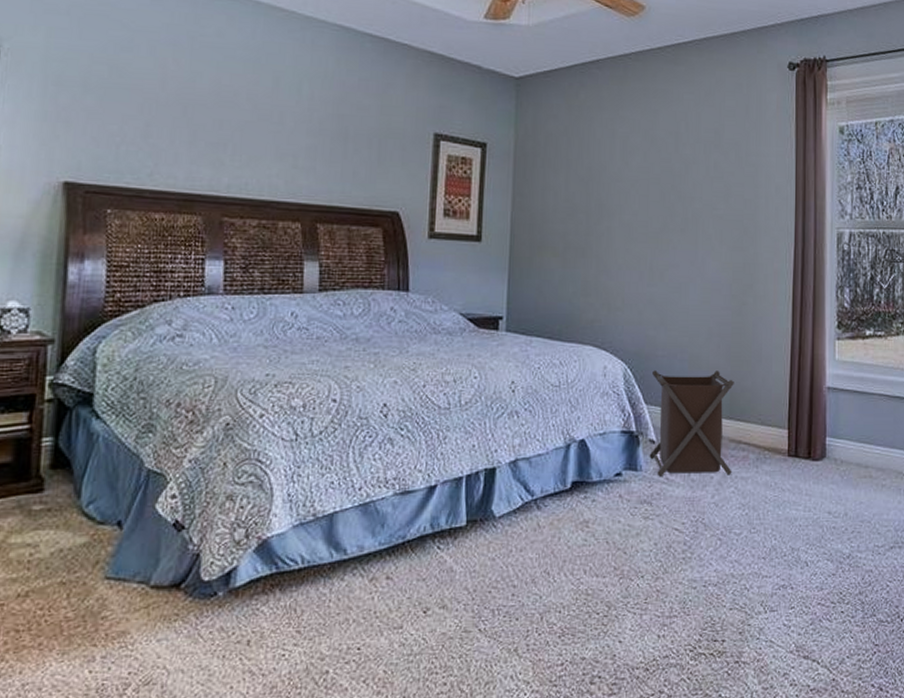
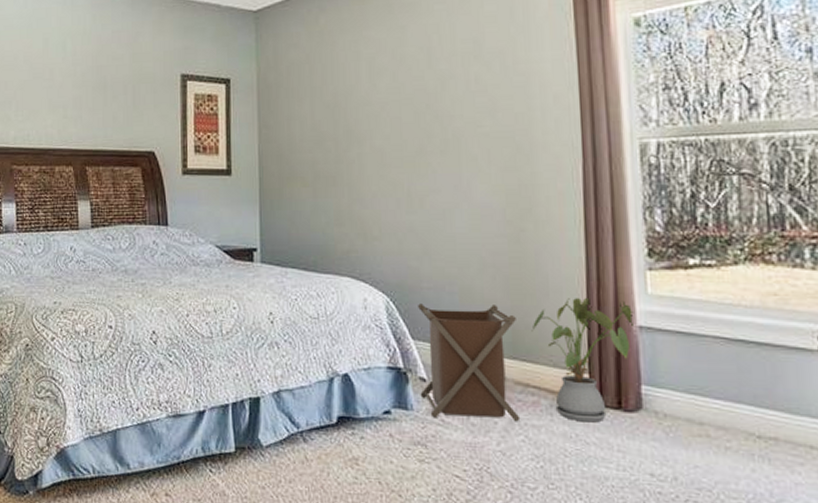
house plant: none [746,364,823,472] -> present [531,298,633,423]

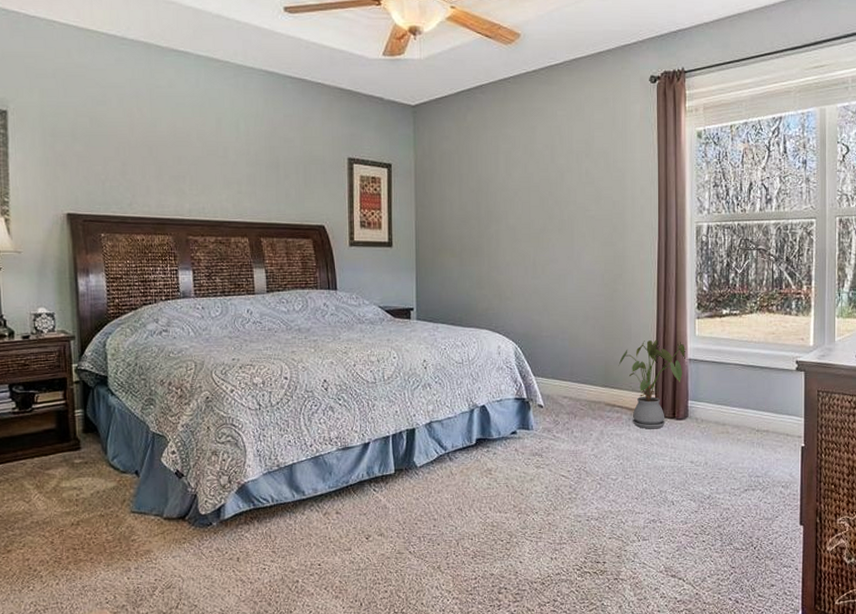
laundry basket: present [418,303,521,422] -> none [538,347,608,434]

